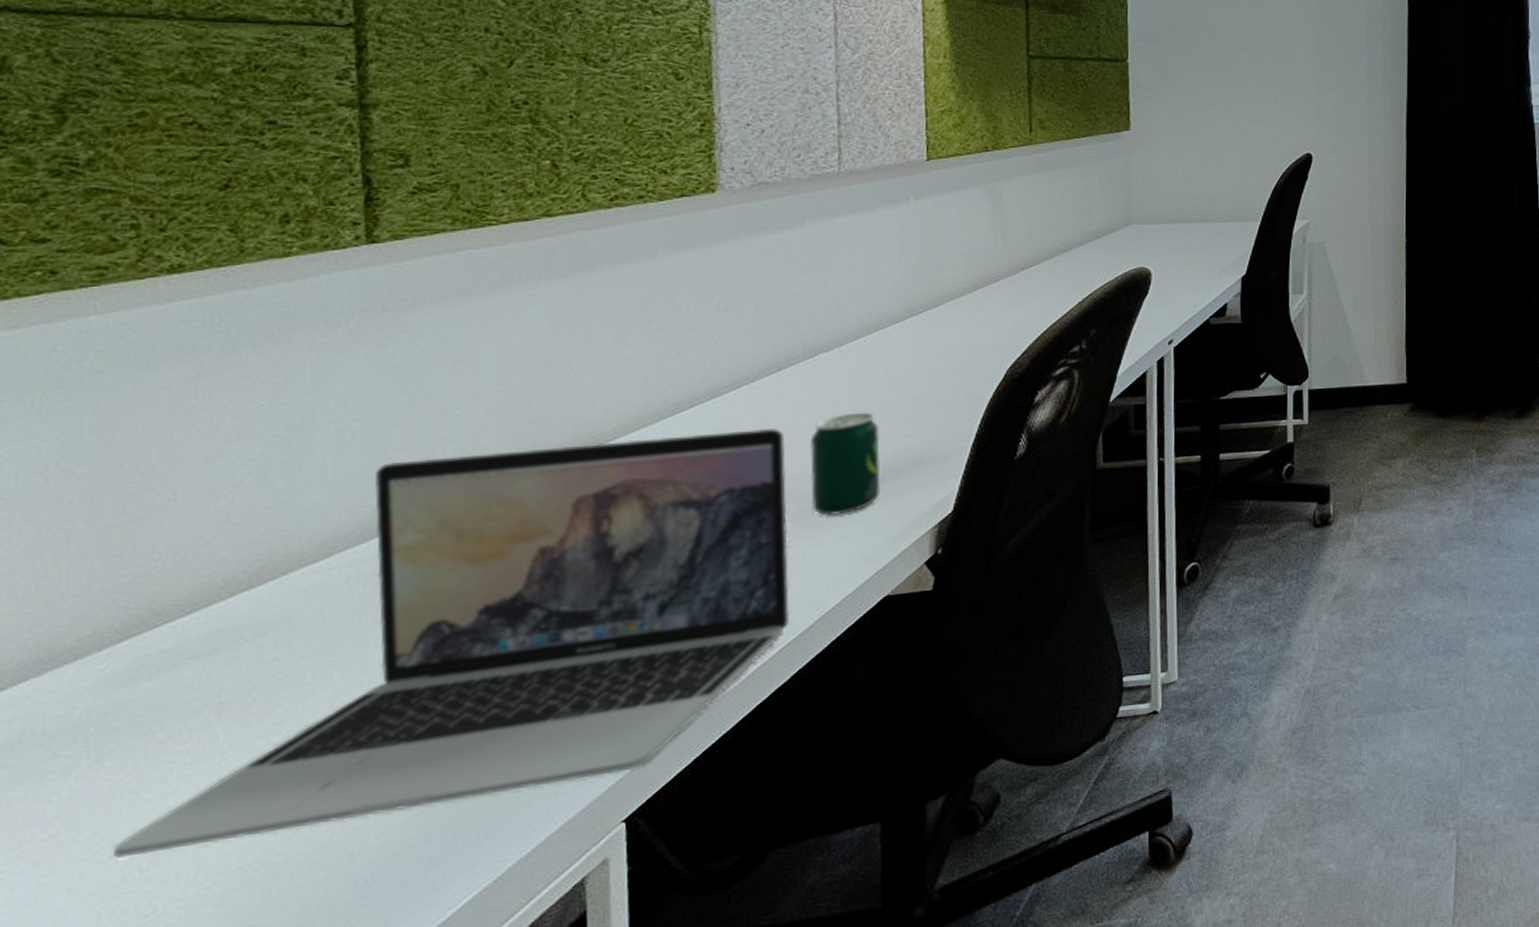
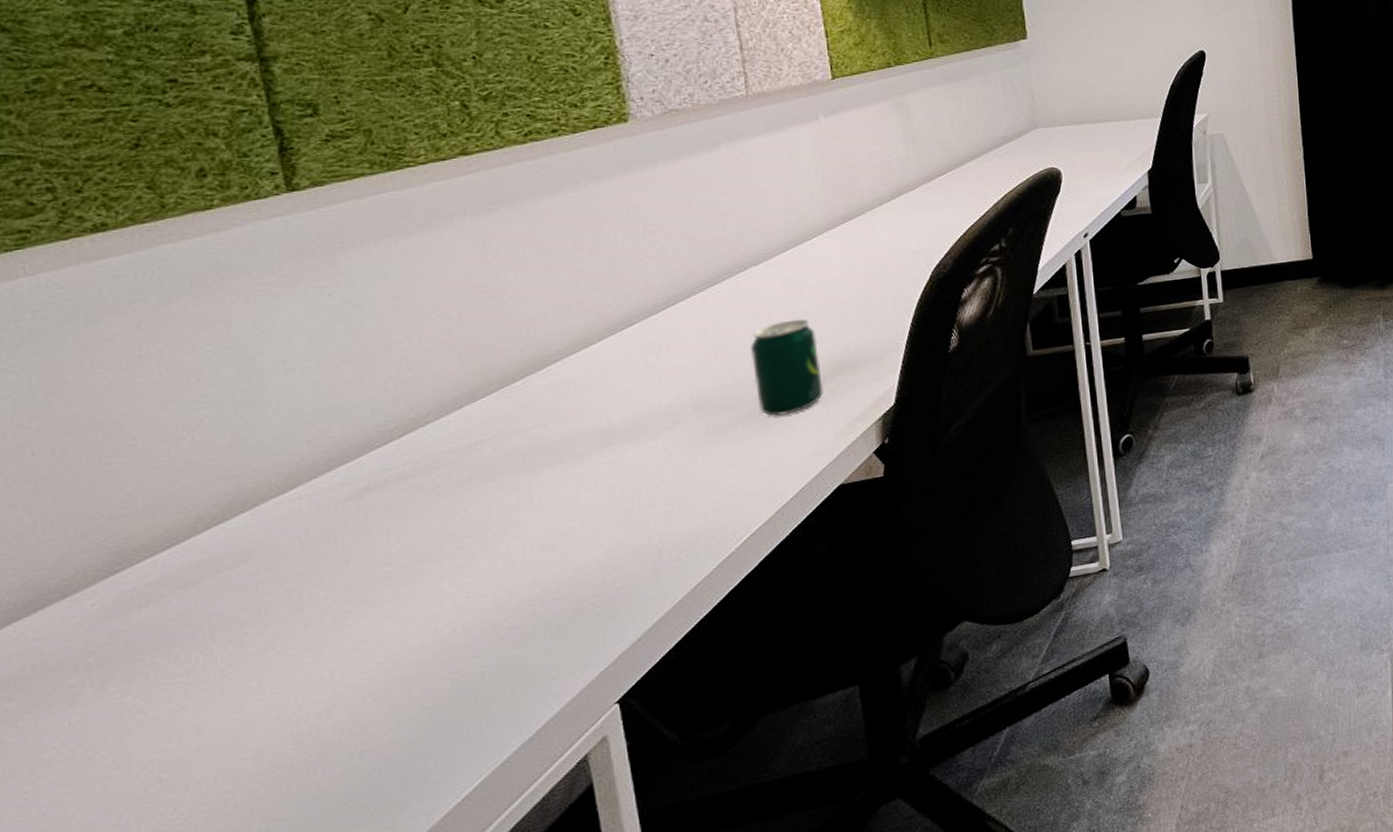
laptop: present [112,428,791,858] -> none [130,339,752,772]

